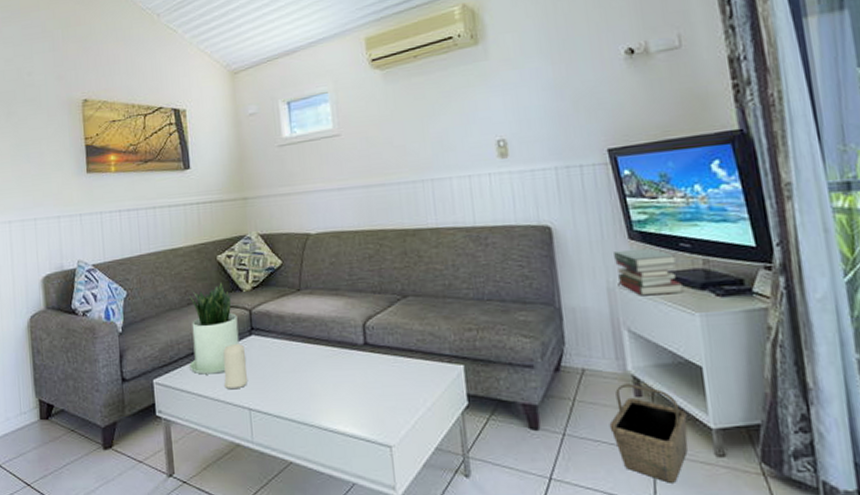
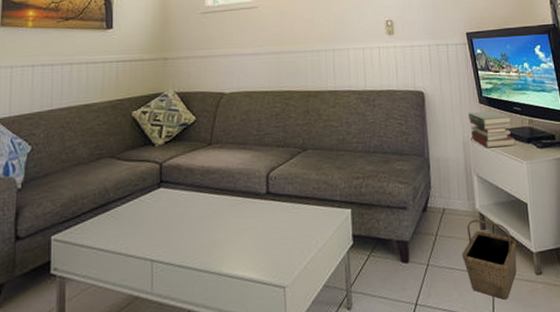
planter: present [188,282,240,375] -> none [93,136,147,229]
candle: present [223,343,248,390] -> none [128,196,153,242]

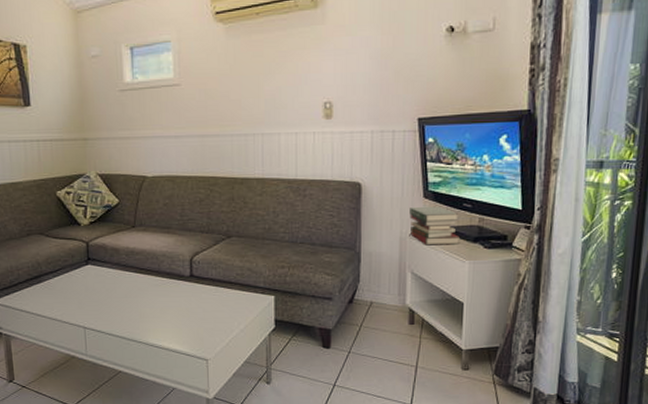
basket: present [462,219,517,300] -> none [385,314,446,389]

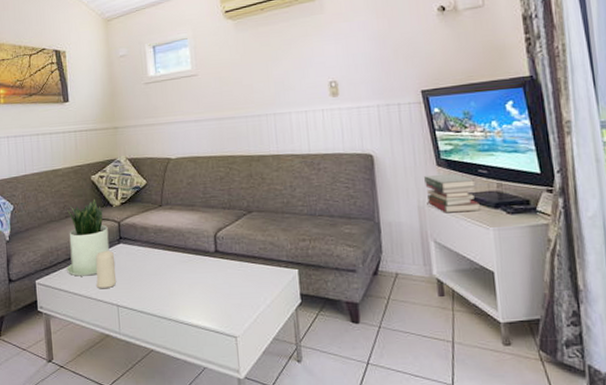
planter: none [27,216,77,297] -> present [66,198,110,277]
candle: none [61,271,84,311] -> present [96,250,117,289]

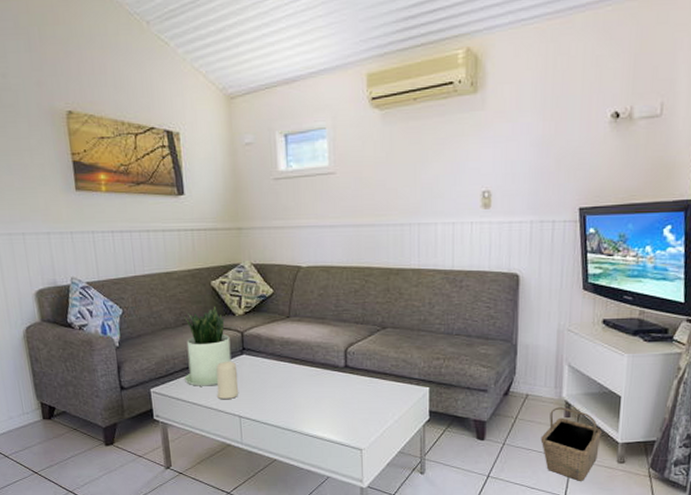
basket: none [417,285,481,367] -> present [540,407,602,481]
books: present [424,173,480,213] -> none [568,298,619,338]

